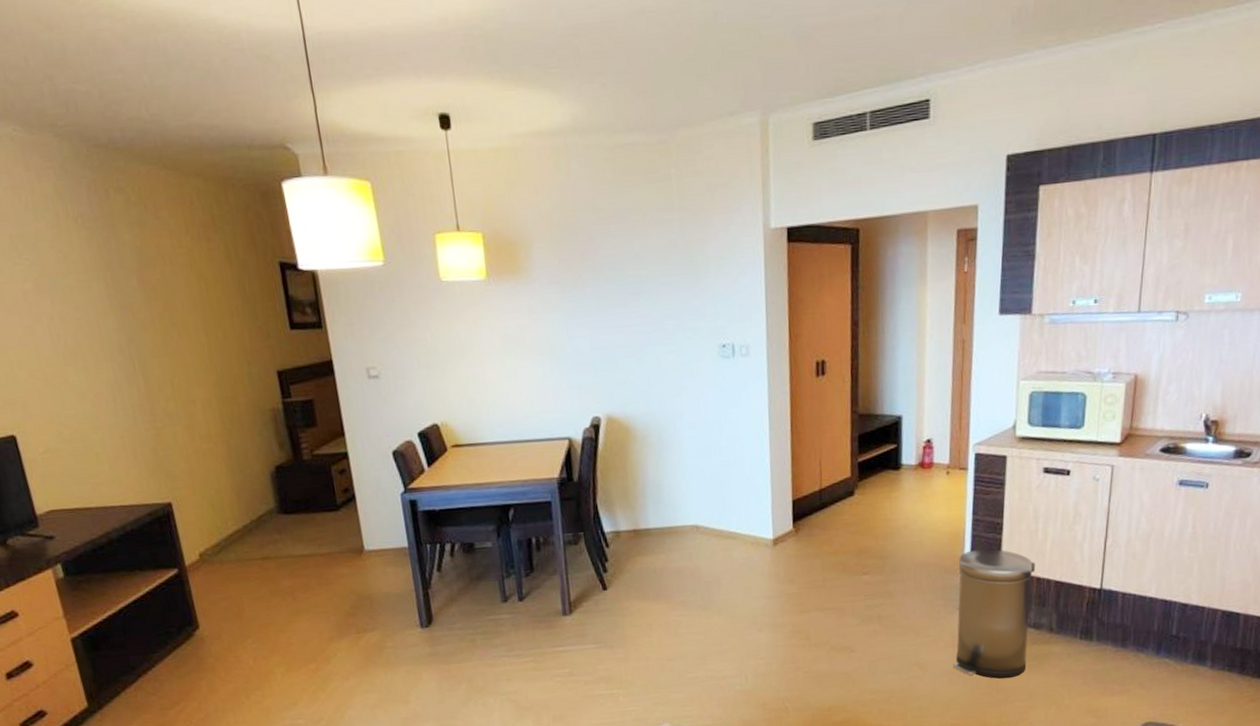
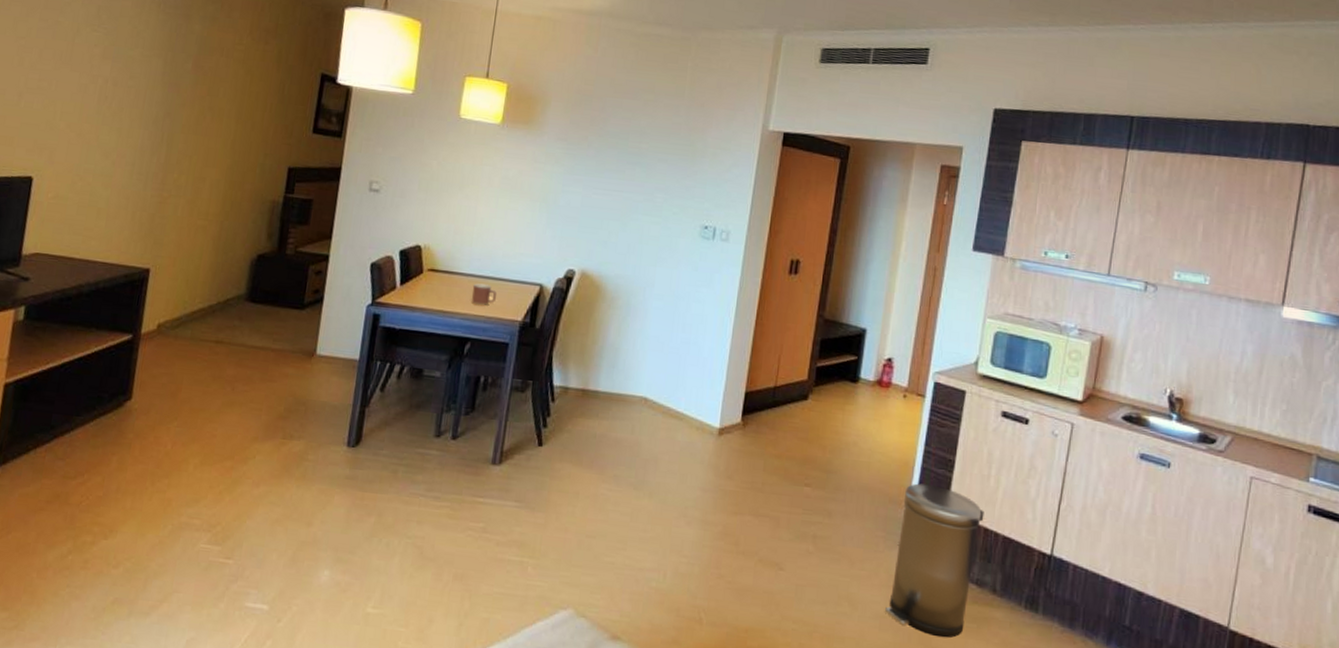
mug: none [501,448,528,472] -> present [471,283,496,306]

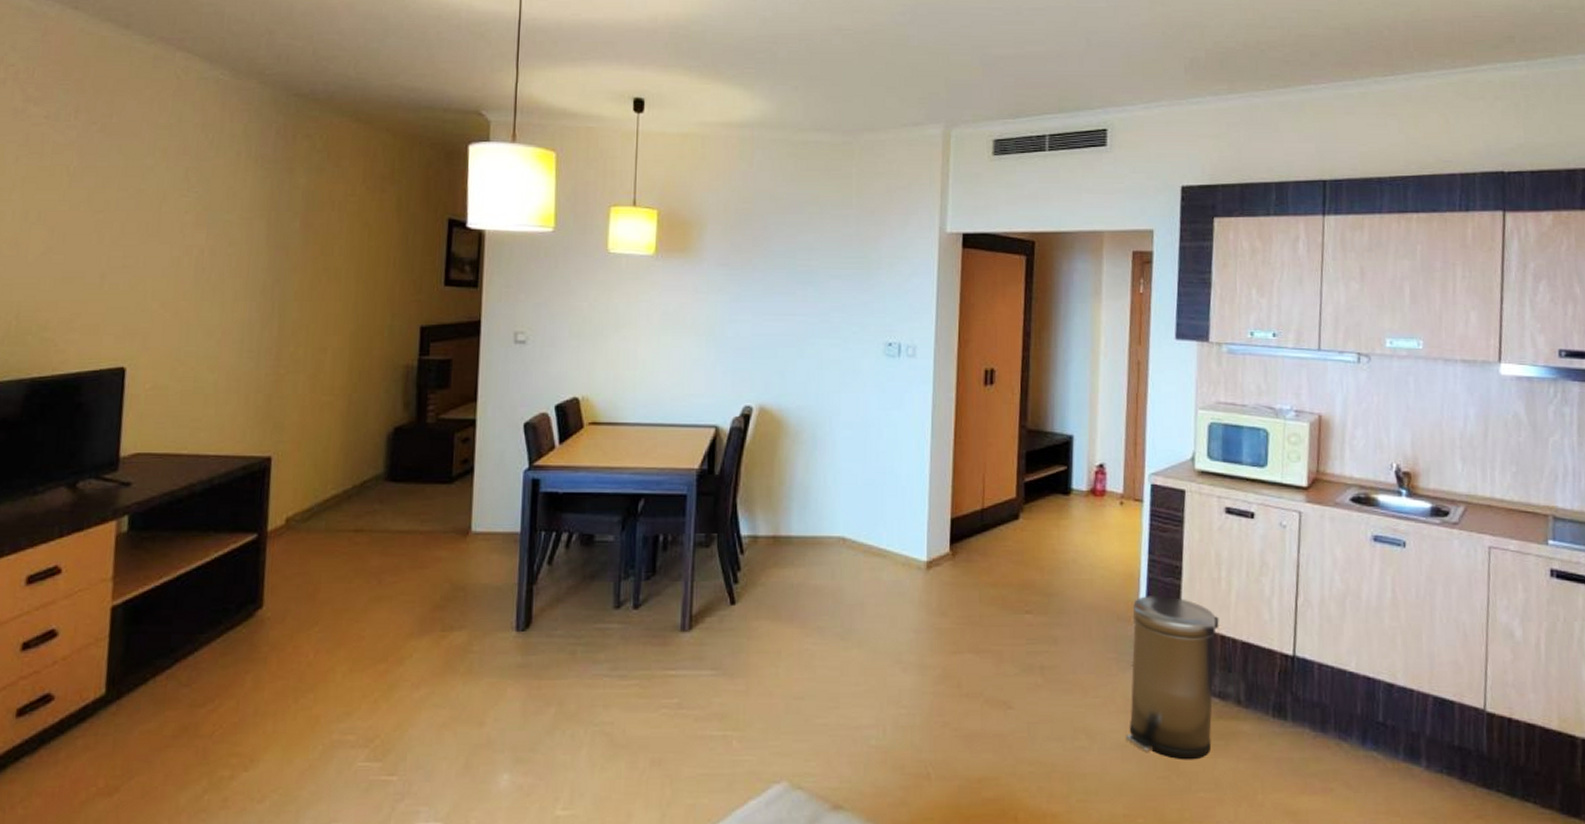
mug: present [471,283,496,306] -> none [640,432,668,457]

